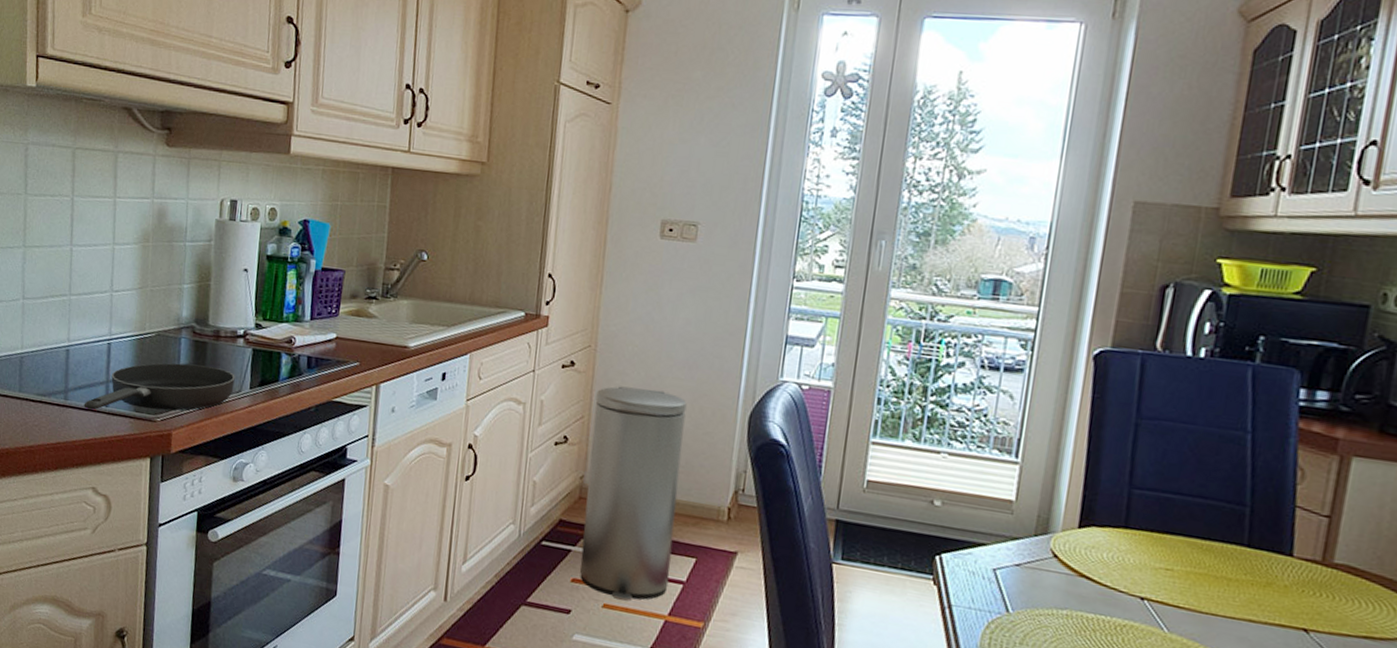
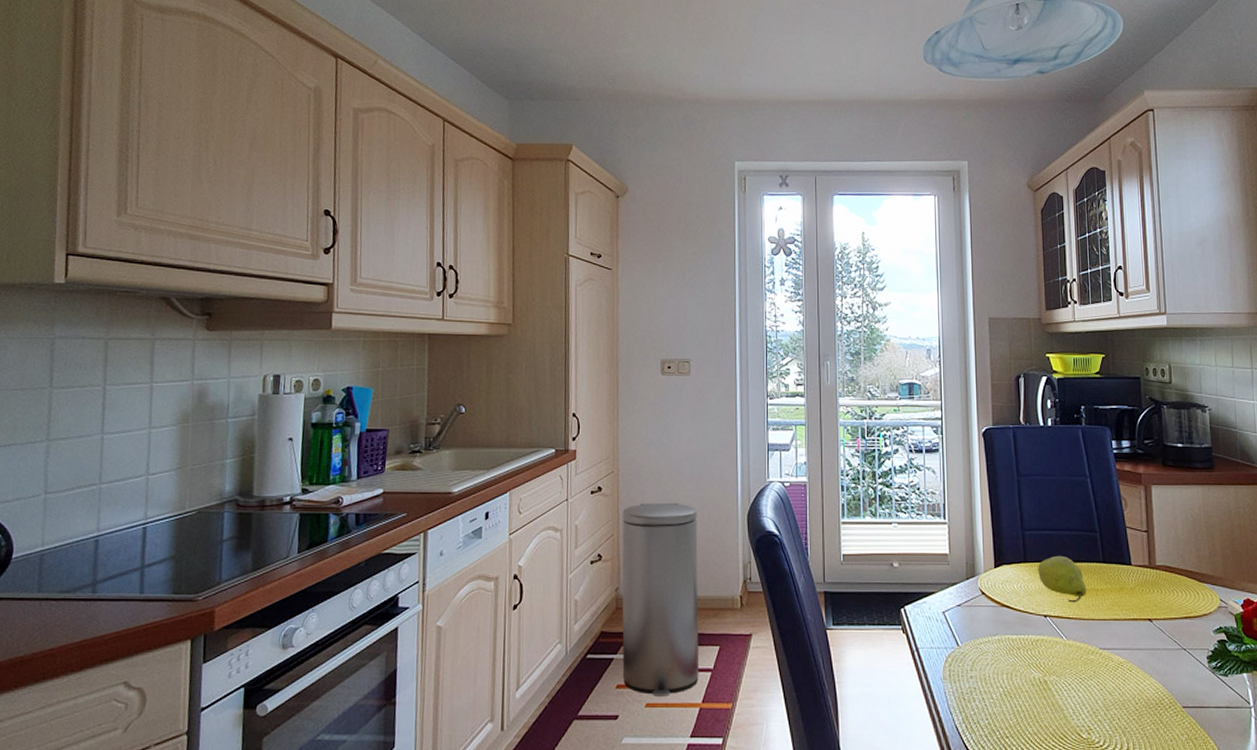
frying pan: present [83,363,235,411] -> none [115,537,282,599]
fruit: none [1142,526,1214,590] -> present [1038,555,1087,603]

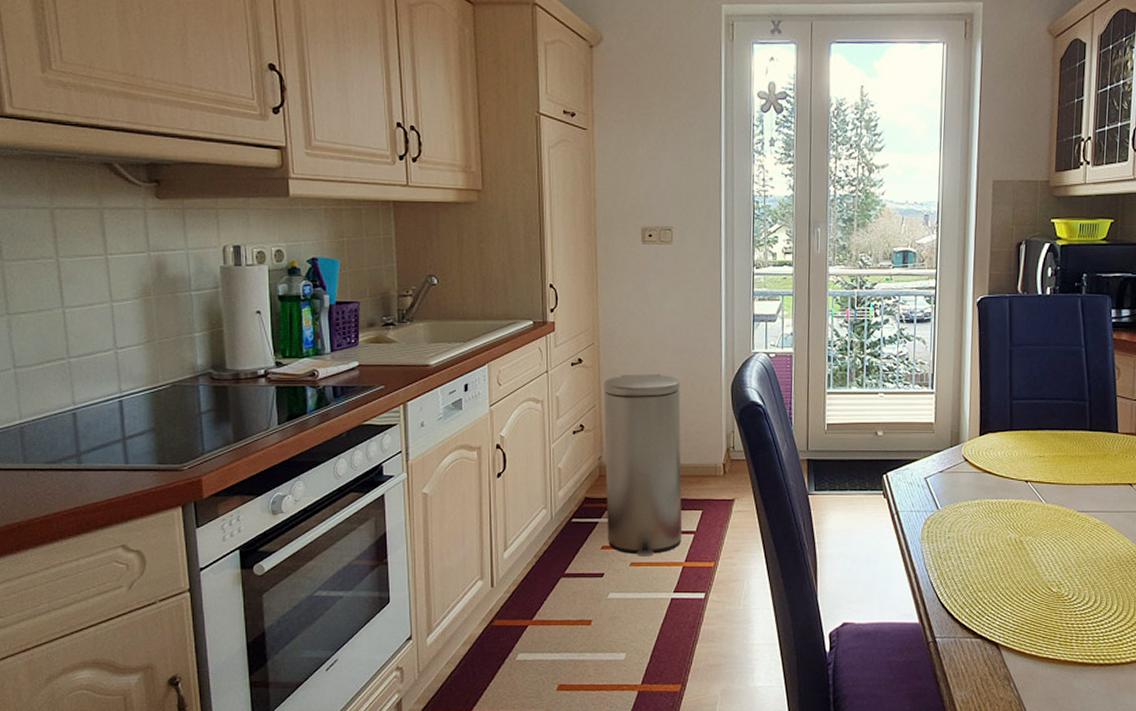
fruit: present [1038,555,1087,603] -> none [1023,423,1071,469]

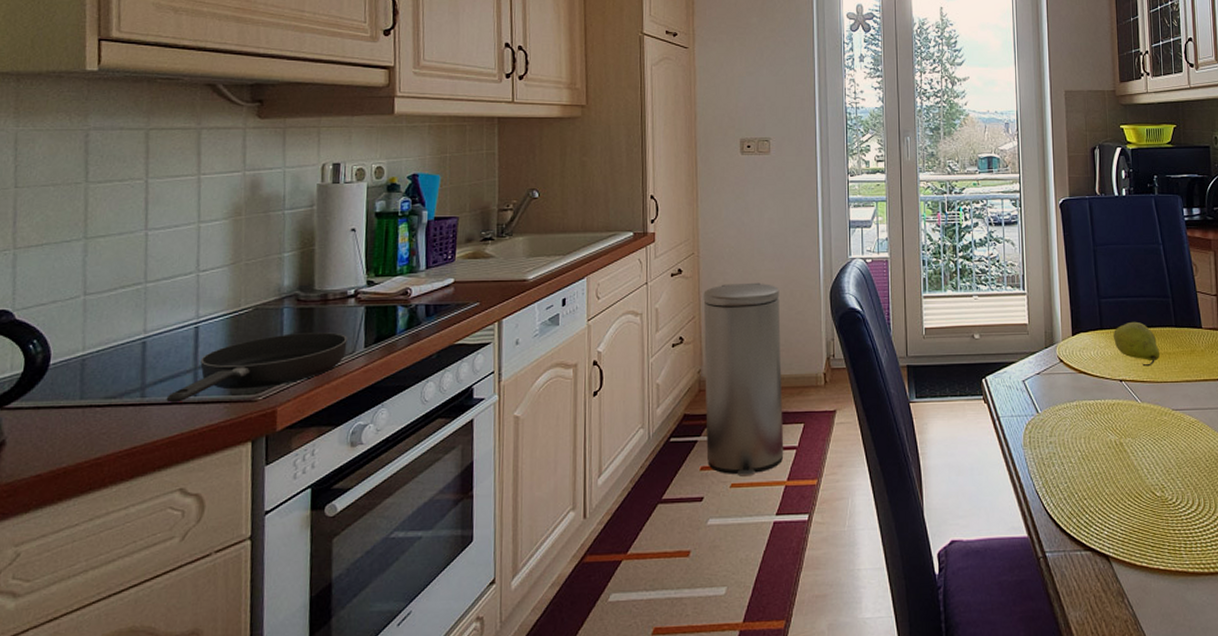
frying pan: none [100,409,261,469] -> present [166,332,347,403]
fruit: none [1023,423,1071,469] -> present [1114,321,1161,367]

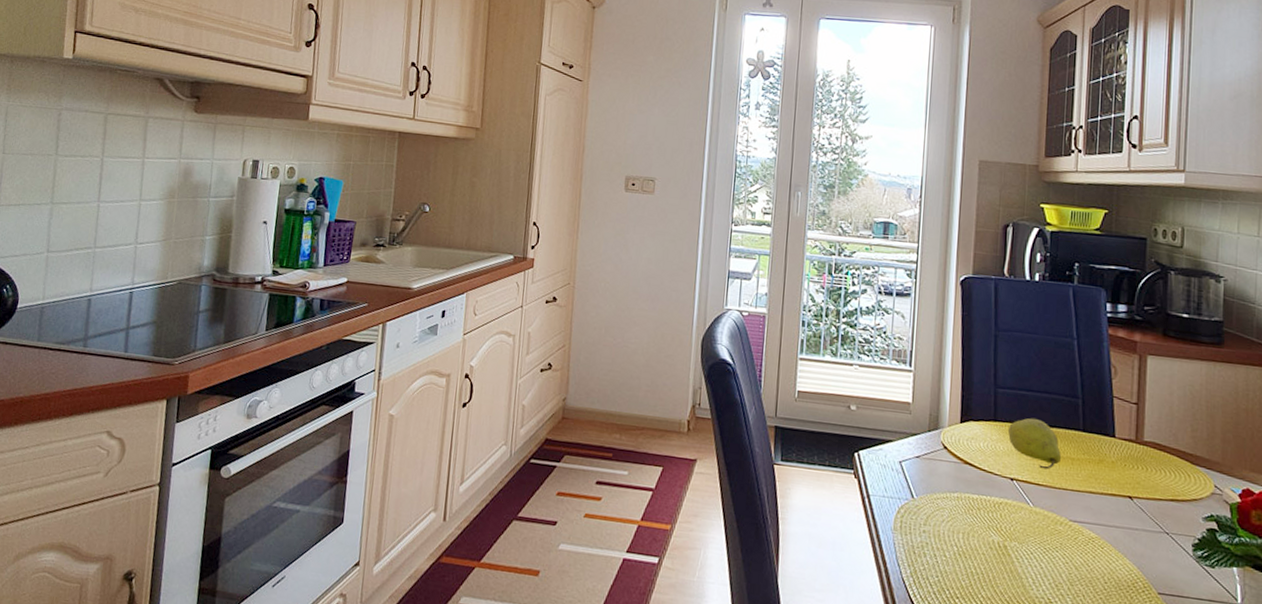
frying pan: present [166,332,347,403] -> none [102,309,252,356]
pedal bin: present [703,282,784,477] -> none [564,317,651,510]

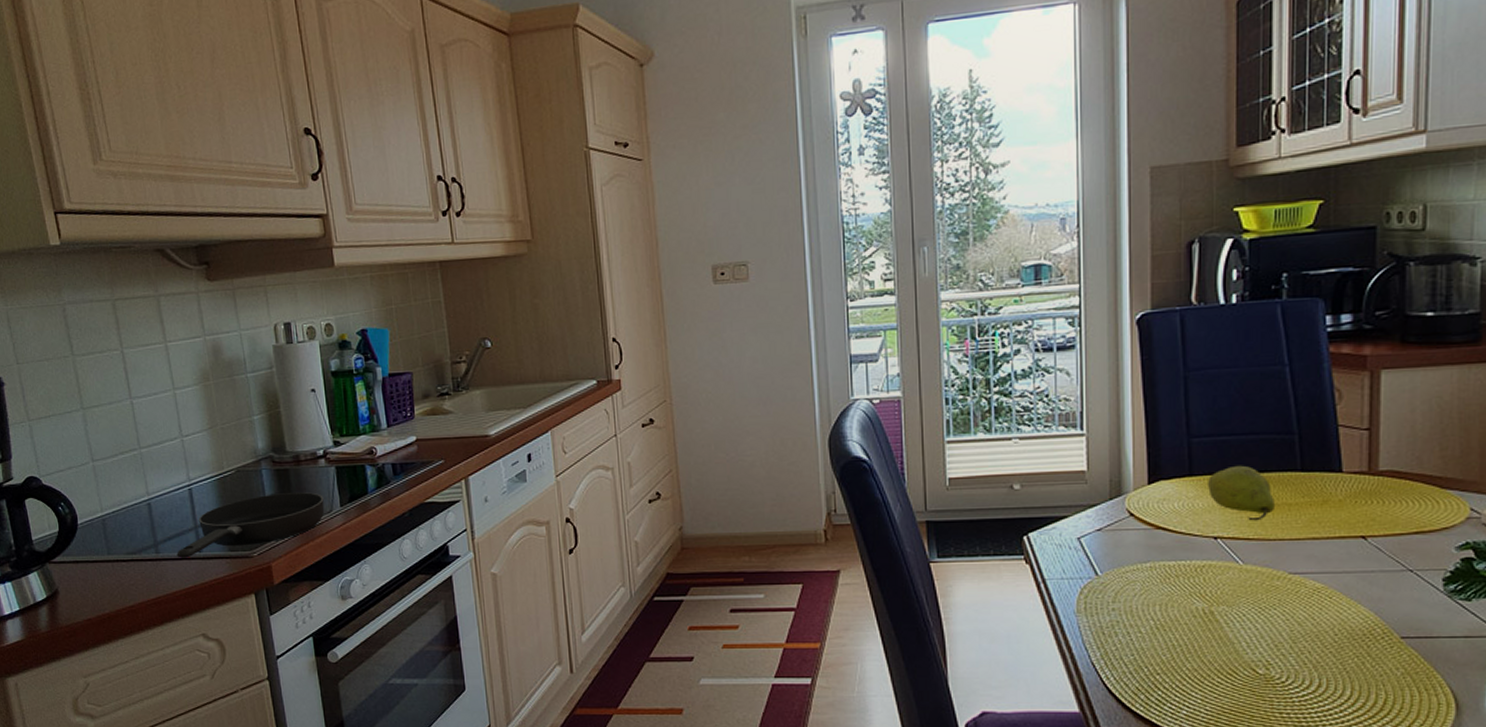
frying pan: none [102,309,252,356] -> present [176,492,325,558]

